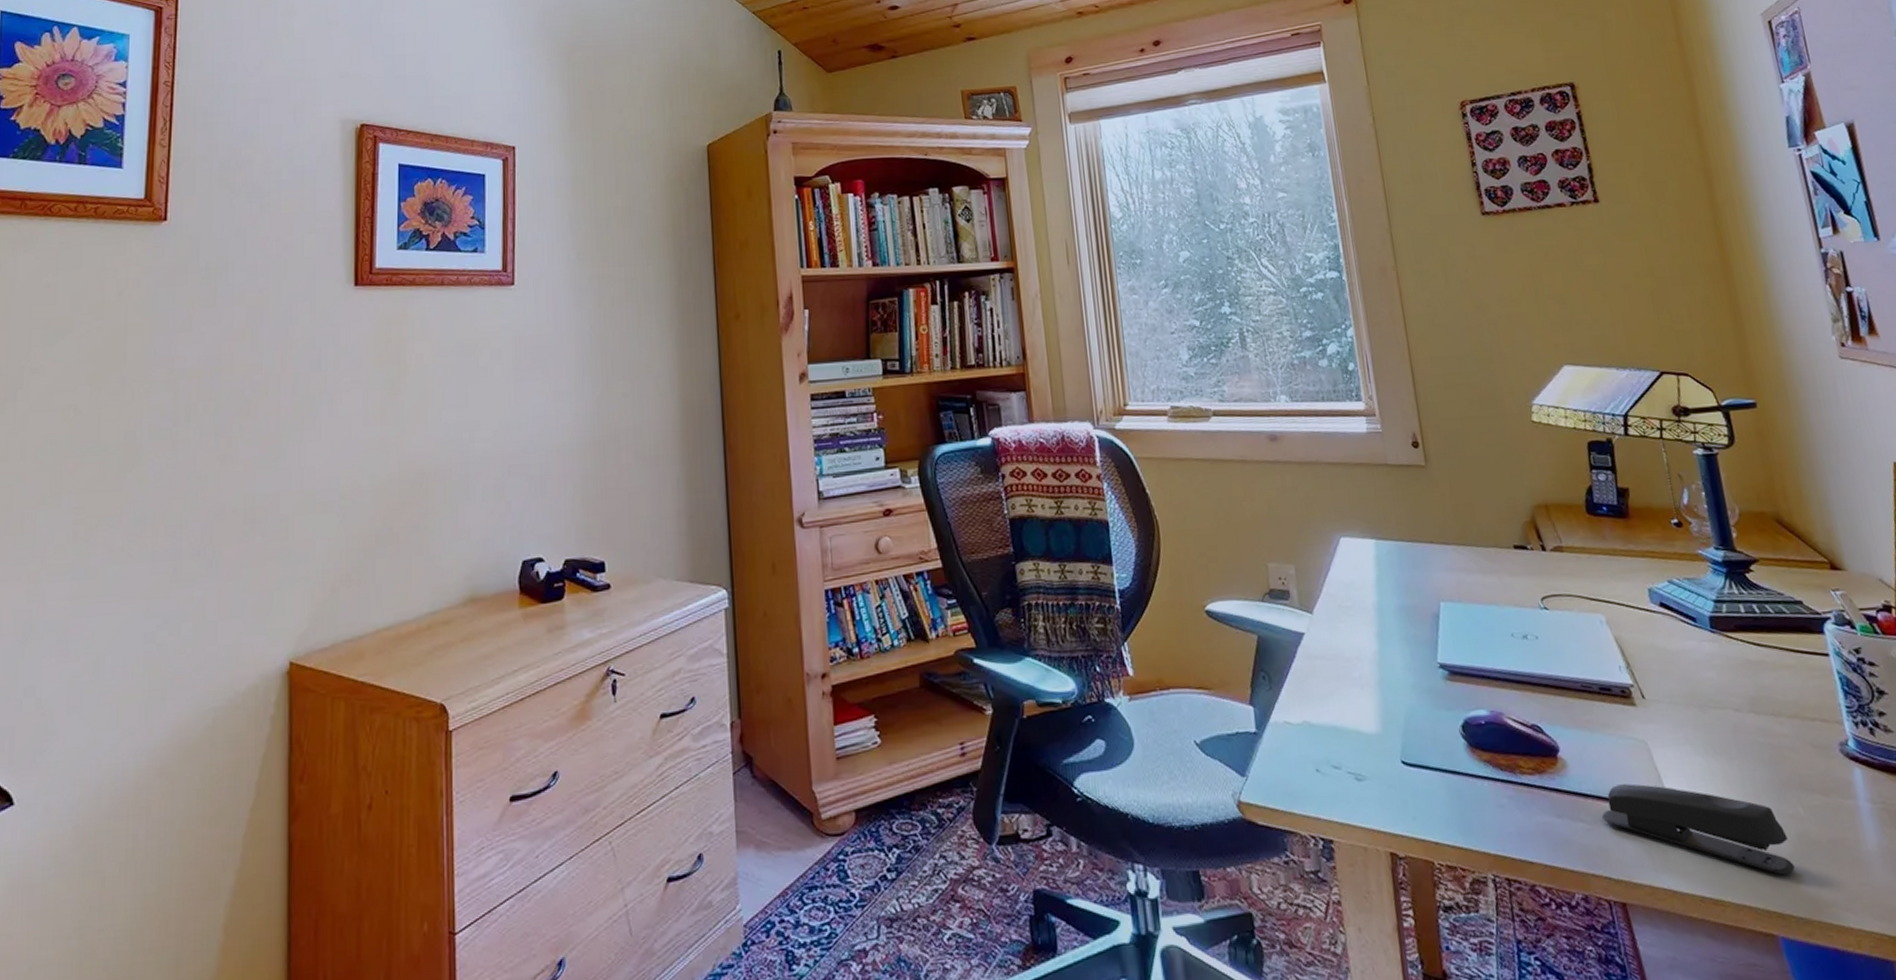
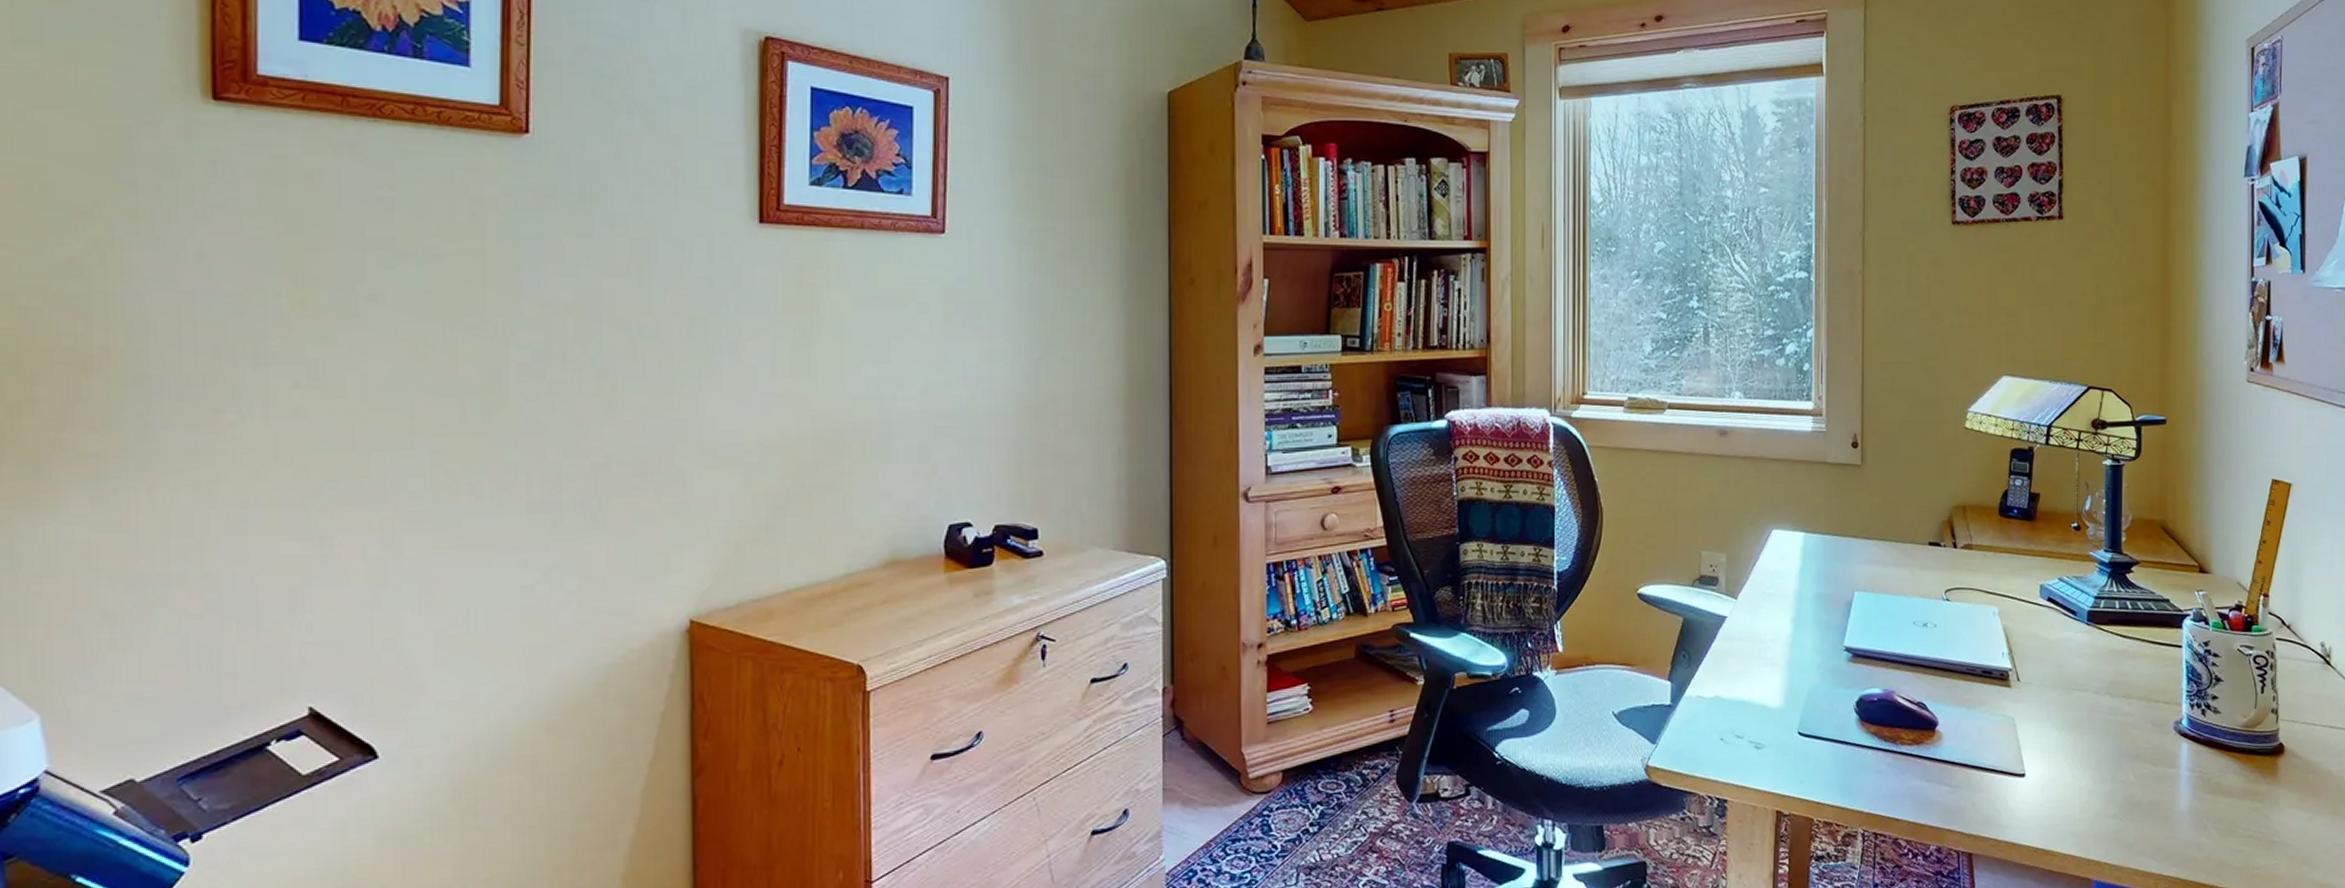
stapler: present [1602,783,1795,875] -> none [1965,754,2117,831]

